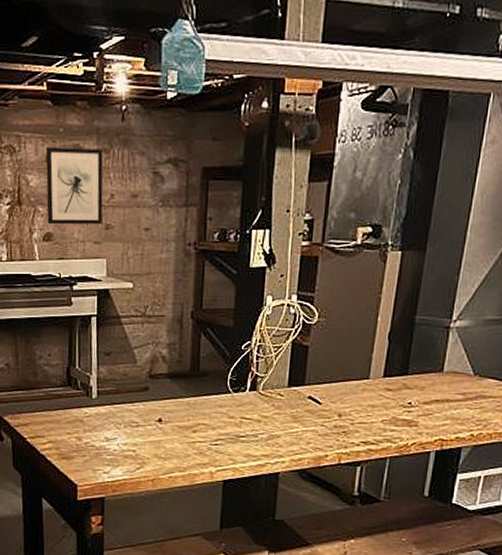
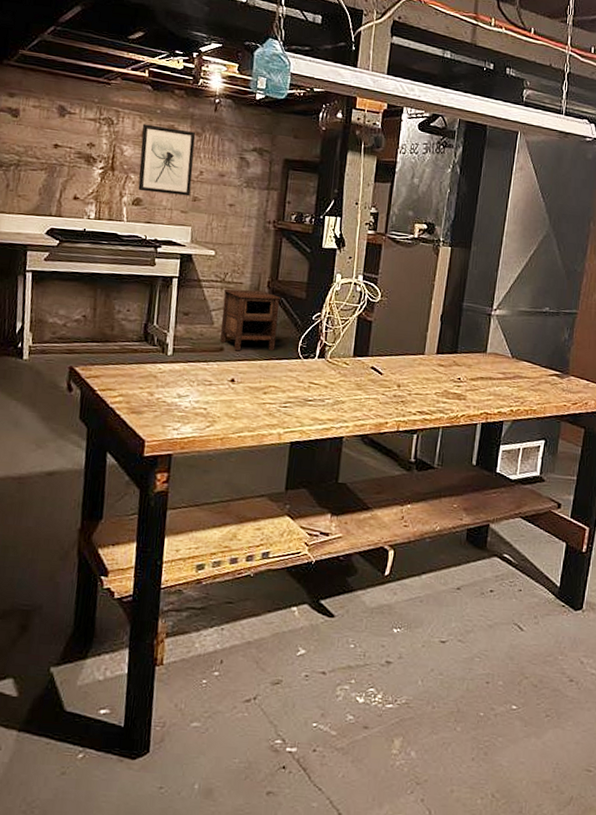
nightstand: none [144,322,207,389] -> present [220,288,282,351]

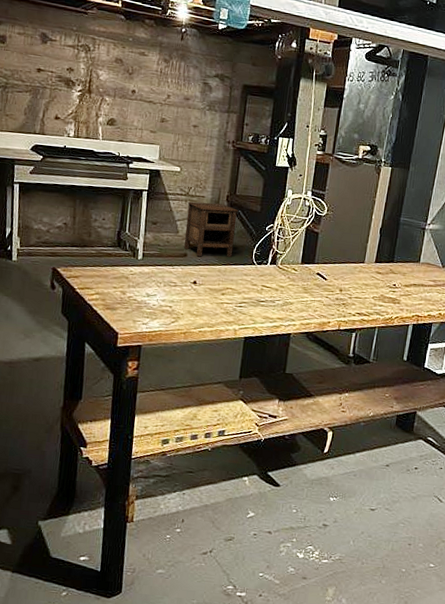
wall art: present [138,124,196,197] -> none [112,51,164,118]

